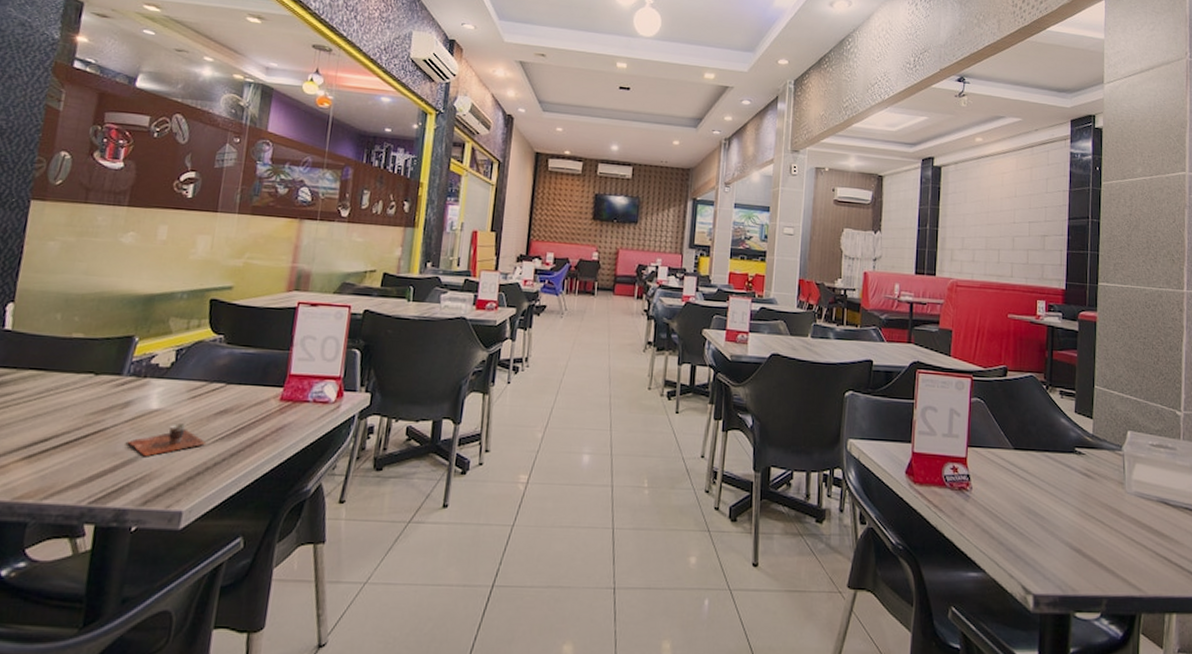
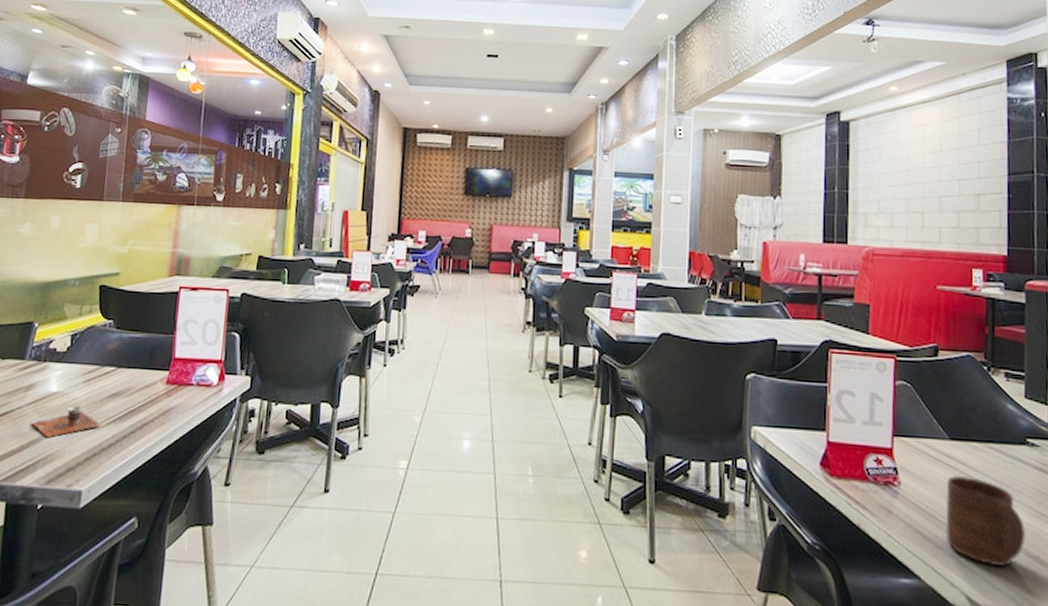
cup: none [1008,480,1072,559] -> present [946,475,1027,567]

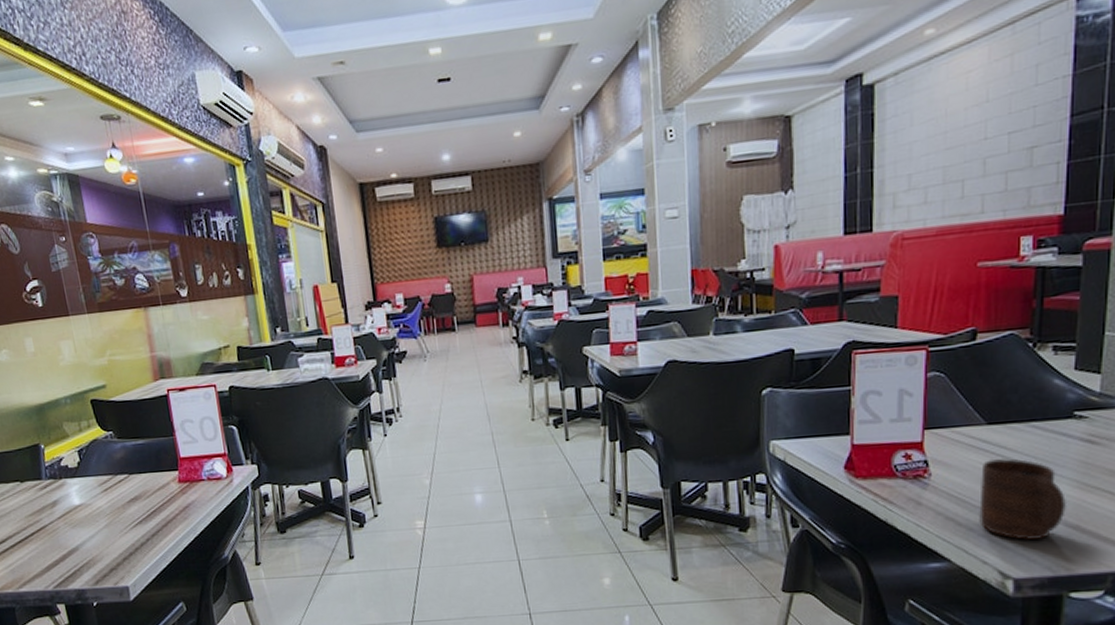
cup: present [31,406,101,438] -> none [65,514,130,546]

